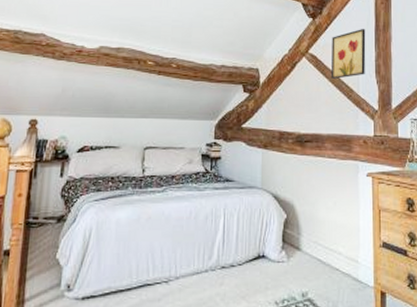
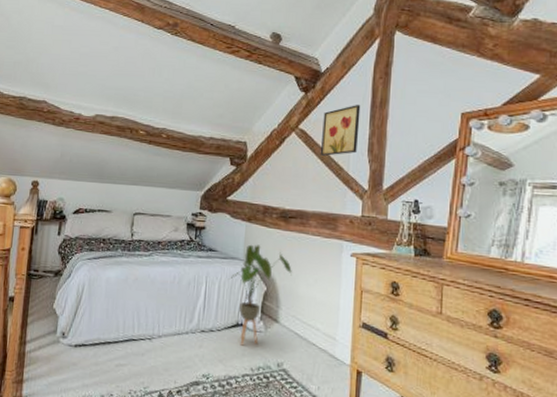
house plant: none [249,171,311,279] -> present [230,244,292,346]

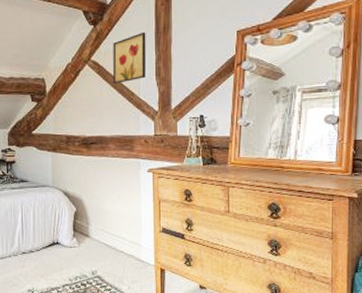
house plant: present [230,244,292,346] -> none [42,171,97,261]

